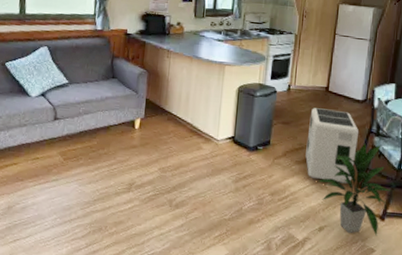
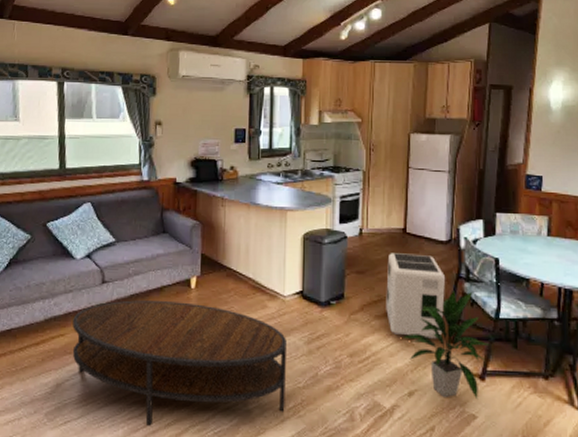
coffee table: none [24,136,218,247] -> present [72,300,288,426]

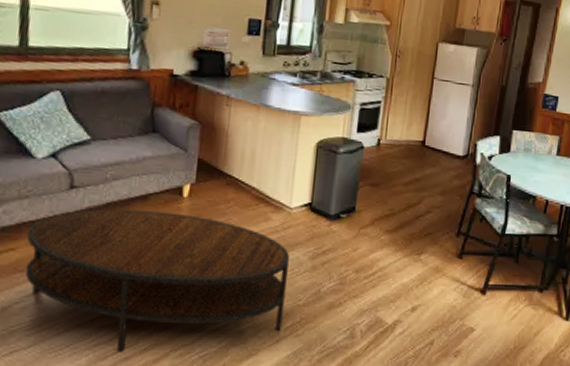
air purifier: present [386,253,446,339] -> none [397,166,459,254]
indoor plant: present [403,290,490,400] -> none [411,206,494,313]

